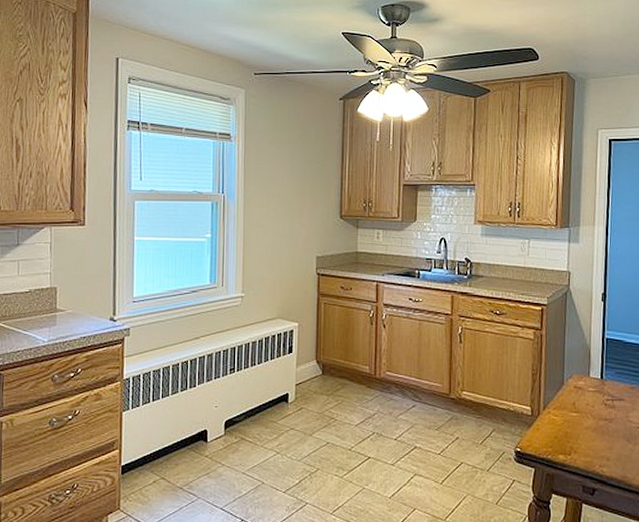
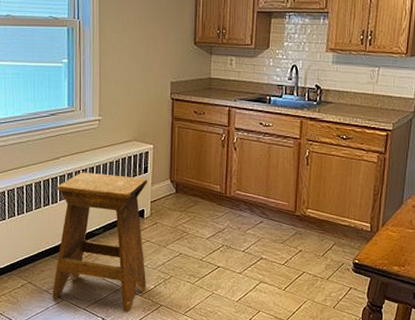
stool: none [186,353,292,512] -> present [52,172,147,312]

